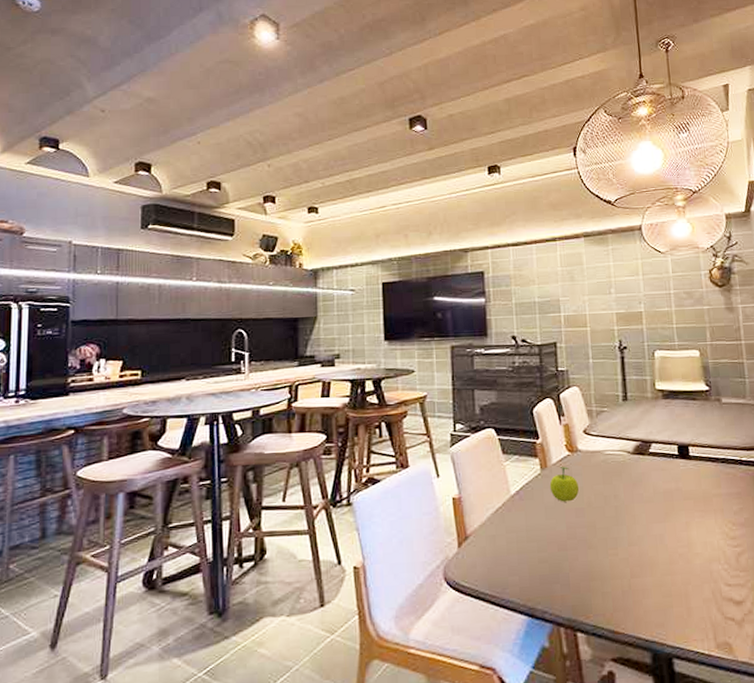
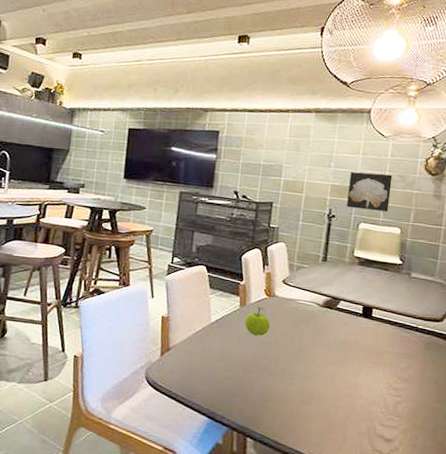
wall art: none [634,293,682,336] -> present [347,172,393,212]

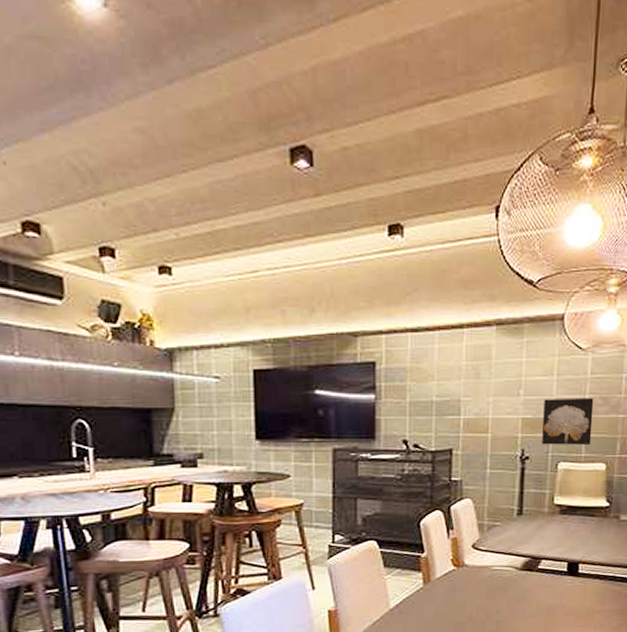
fruit: present [245,306,271,336] -> none [431,580,462,616]

